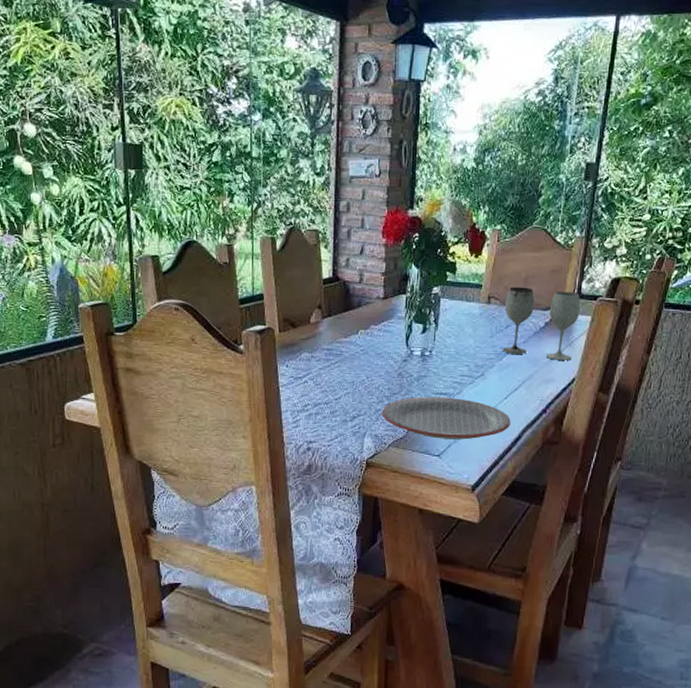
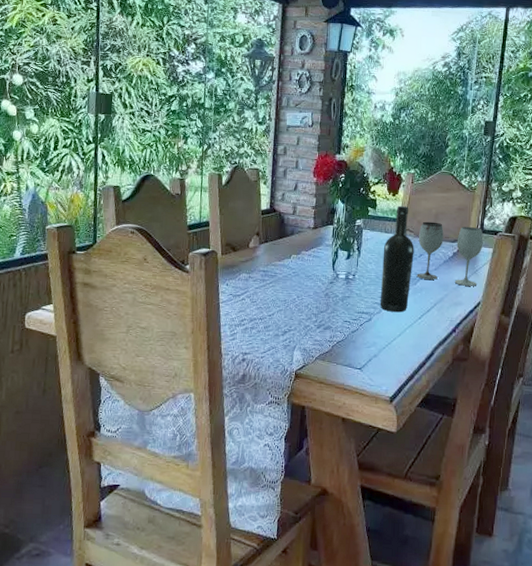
plate: present [381,397,510,440] -> none [310,315,424,355]
wine bottle: none [460,269,500,392] -> present [379,205,414,313]

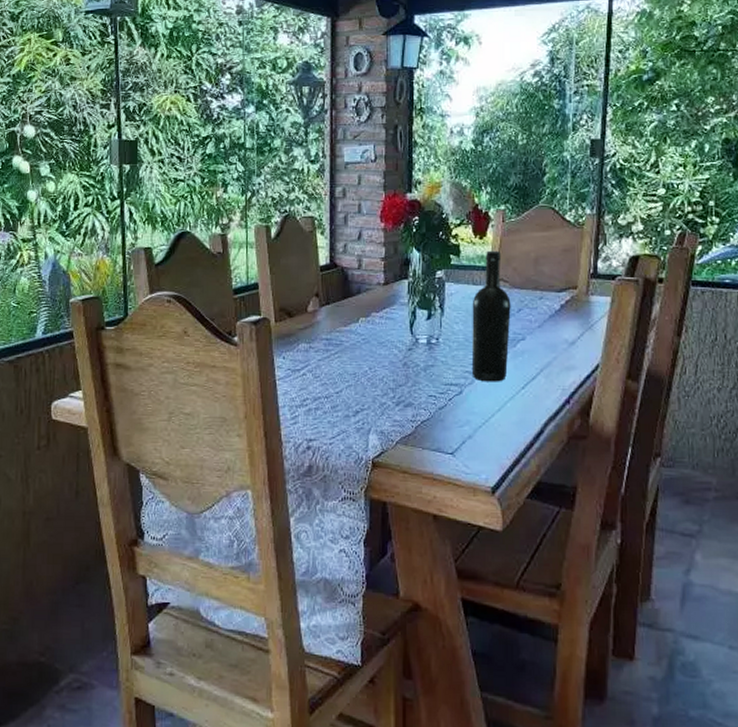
wineglass: present [416,221,484,286] -> none [515,268,598,345]

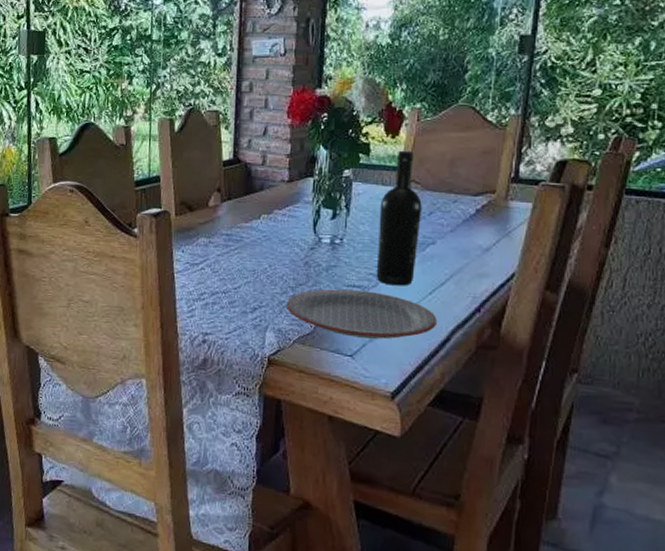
plate: none [387,388,530,435] -> present [285,288,437,340]

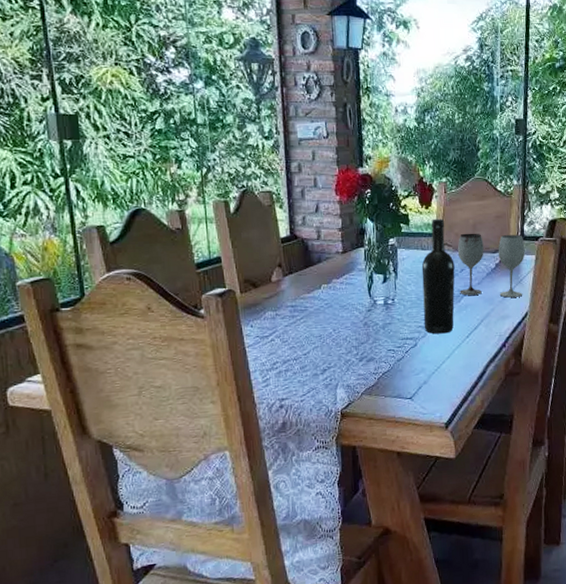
plate: present [285,288,437,340] -> none [351,341,474,382]
wineglass: none [425,169,519,253] -> present [457,233,525,298]

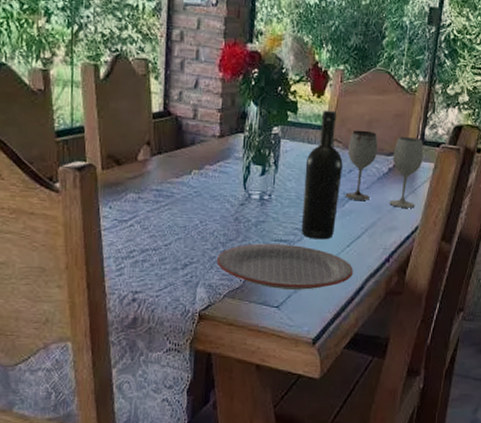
plate: none [351,341,474,382] -> present [216,243,353,290]

